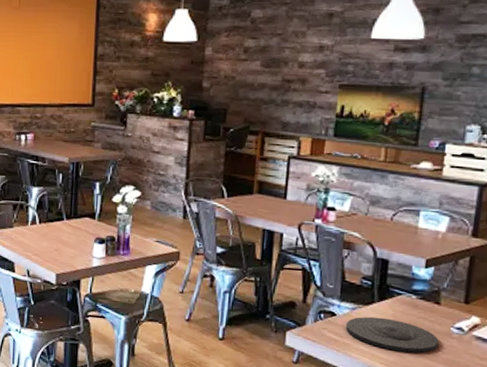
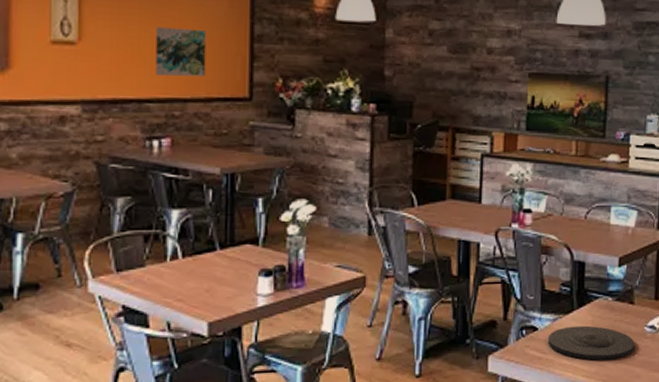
wall art: none [24,50,62,88] -> present [156,27,207,77]

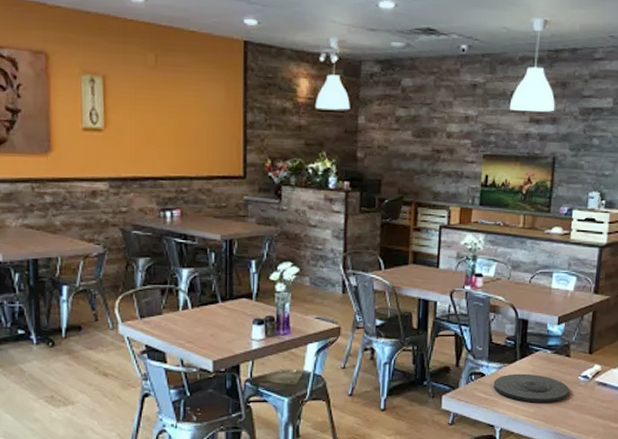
wall art: present [156,27,207,77] -> none [167,116,208,158]

